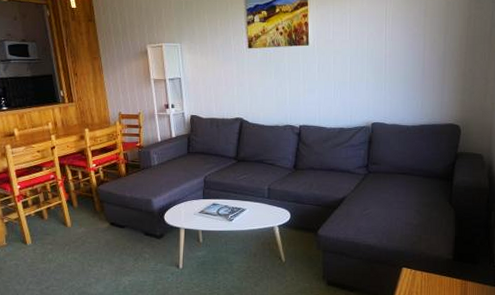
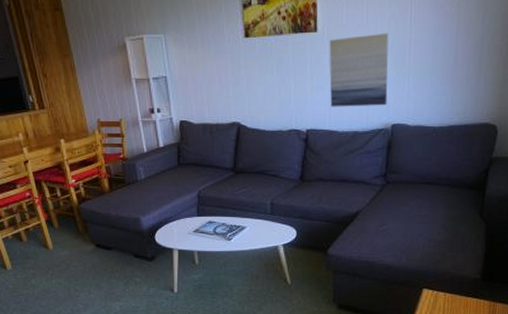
wall art: none [318,48,368,108] -> present [329,33,389,107]

